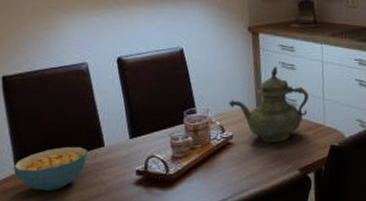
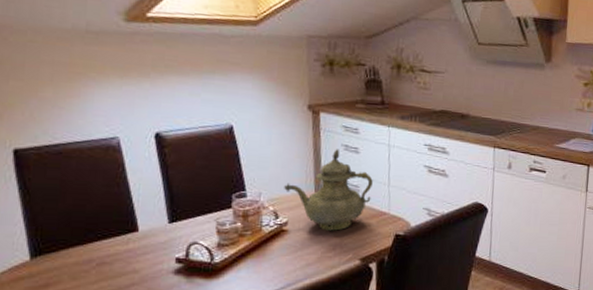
cereal bowl: present [14,147,88,191] -> none [28,231,118,280]

